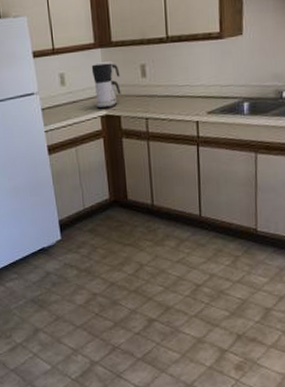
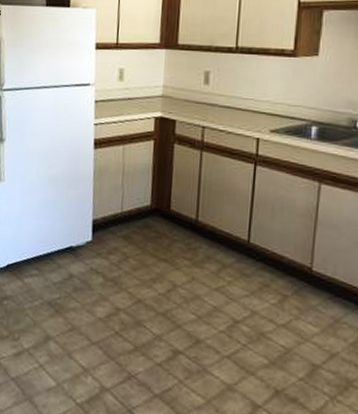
coffee maker: present [91,61,121,109] -> none [151,63,182,111]

